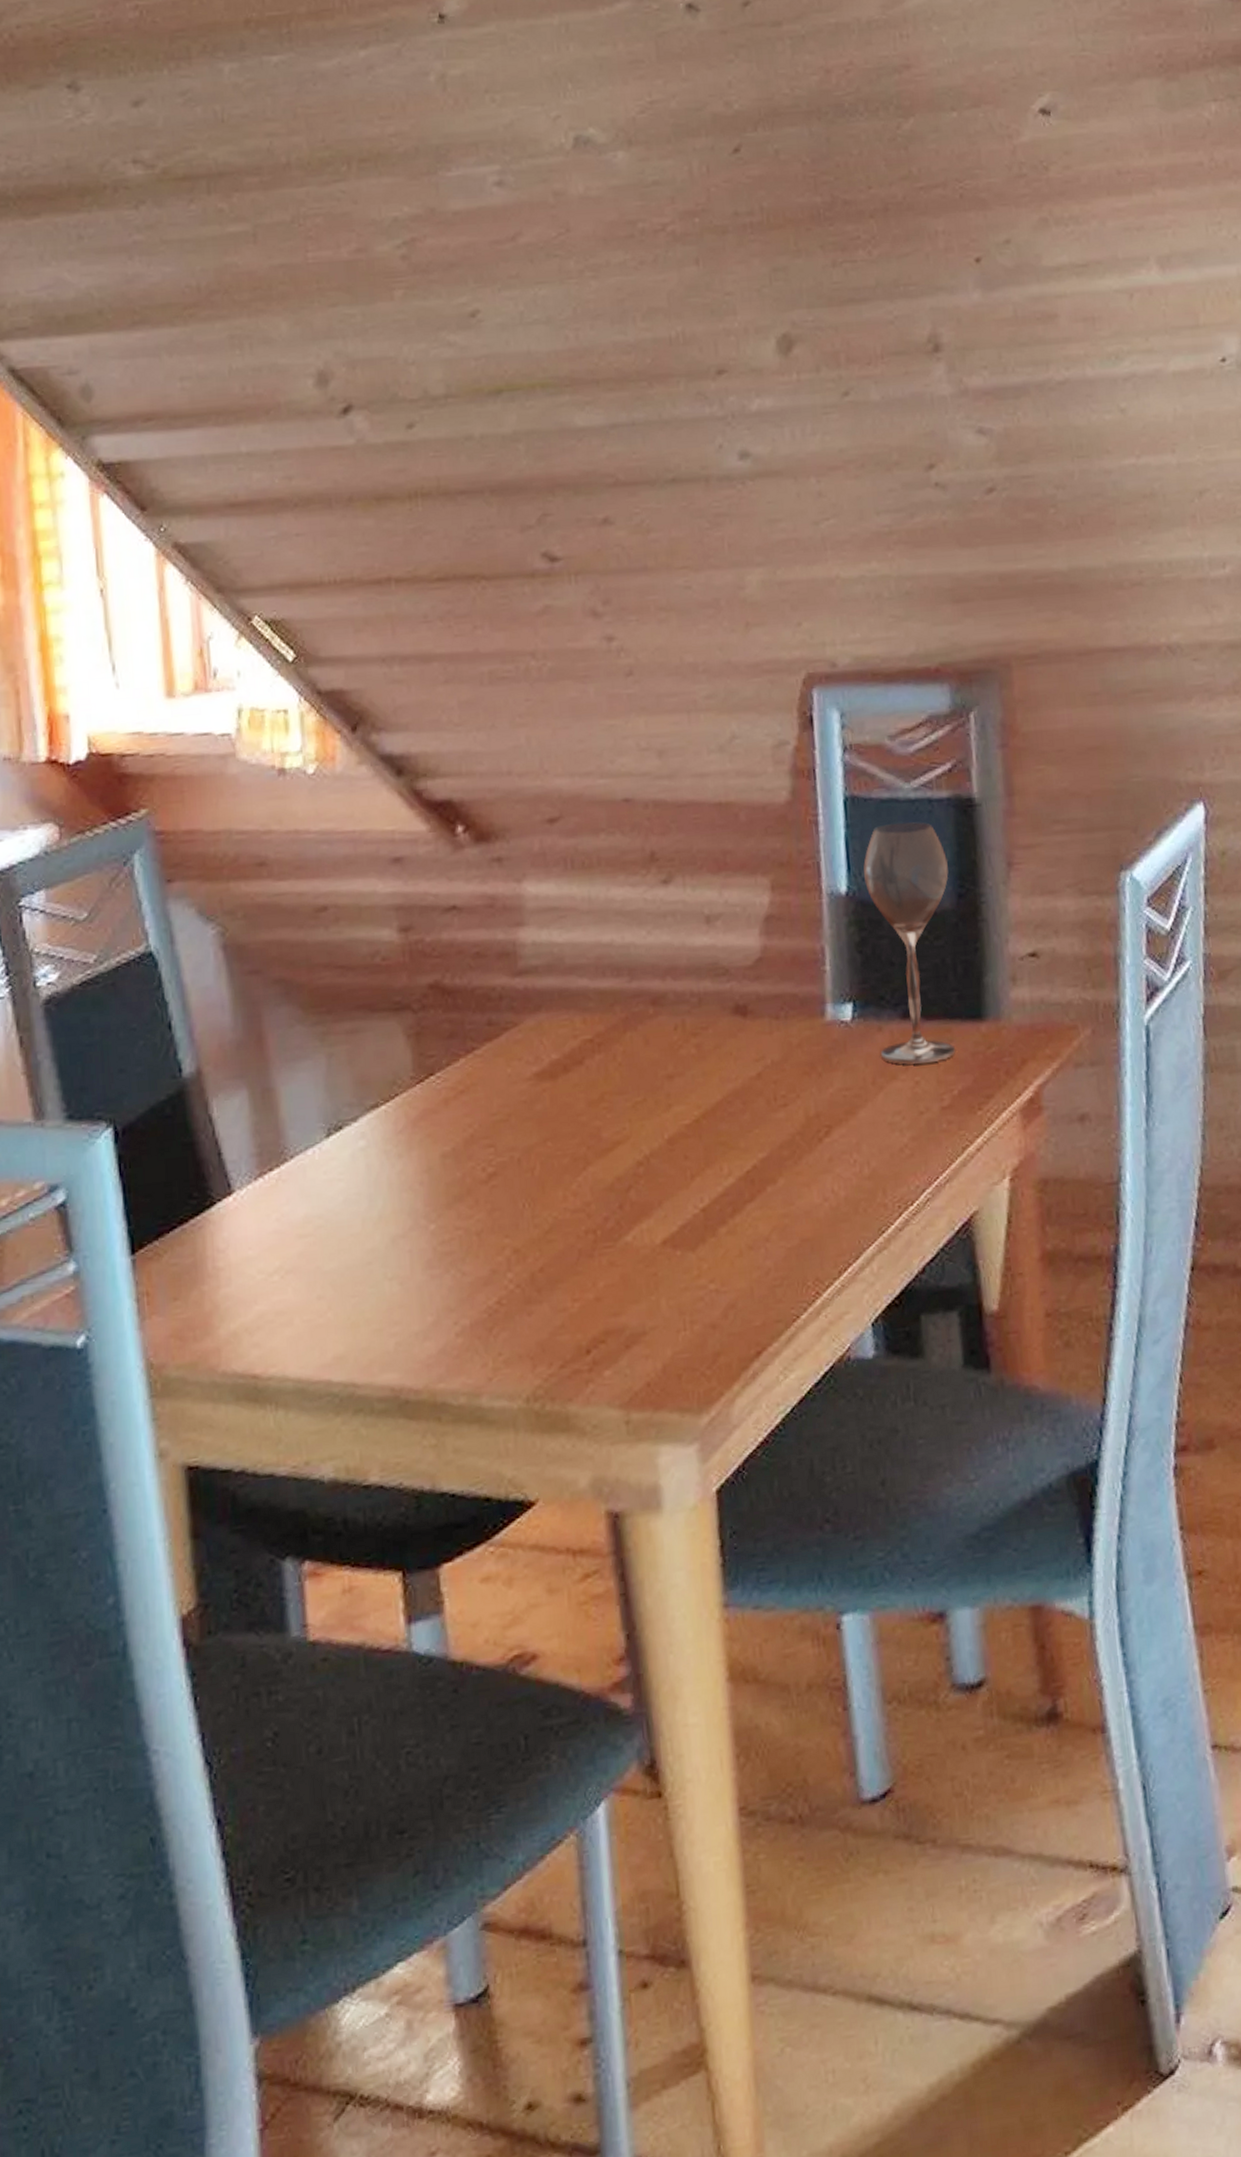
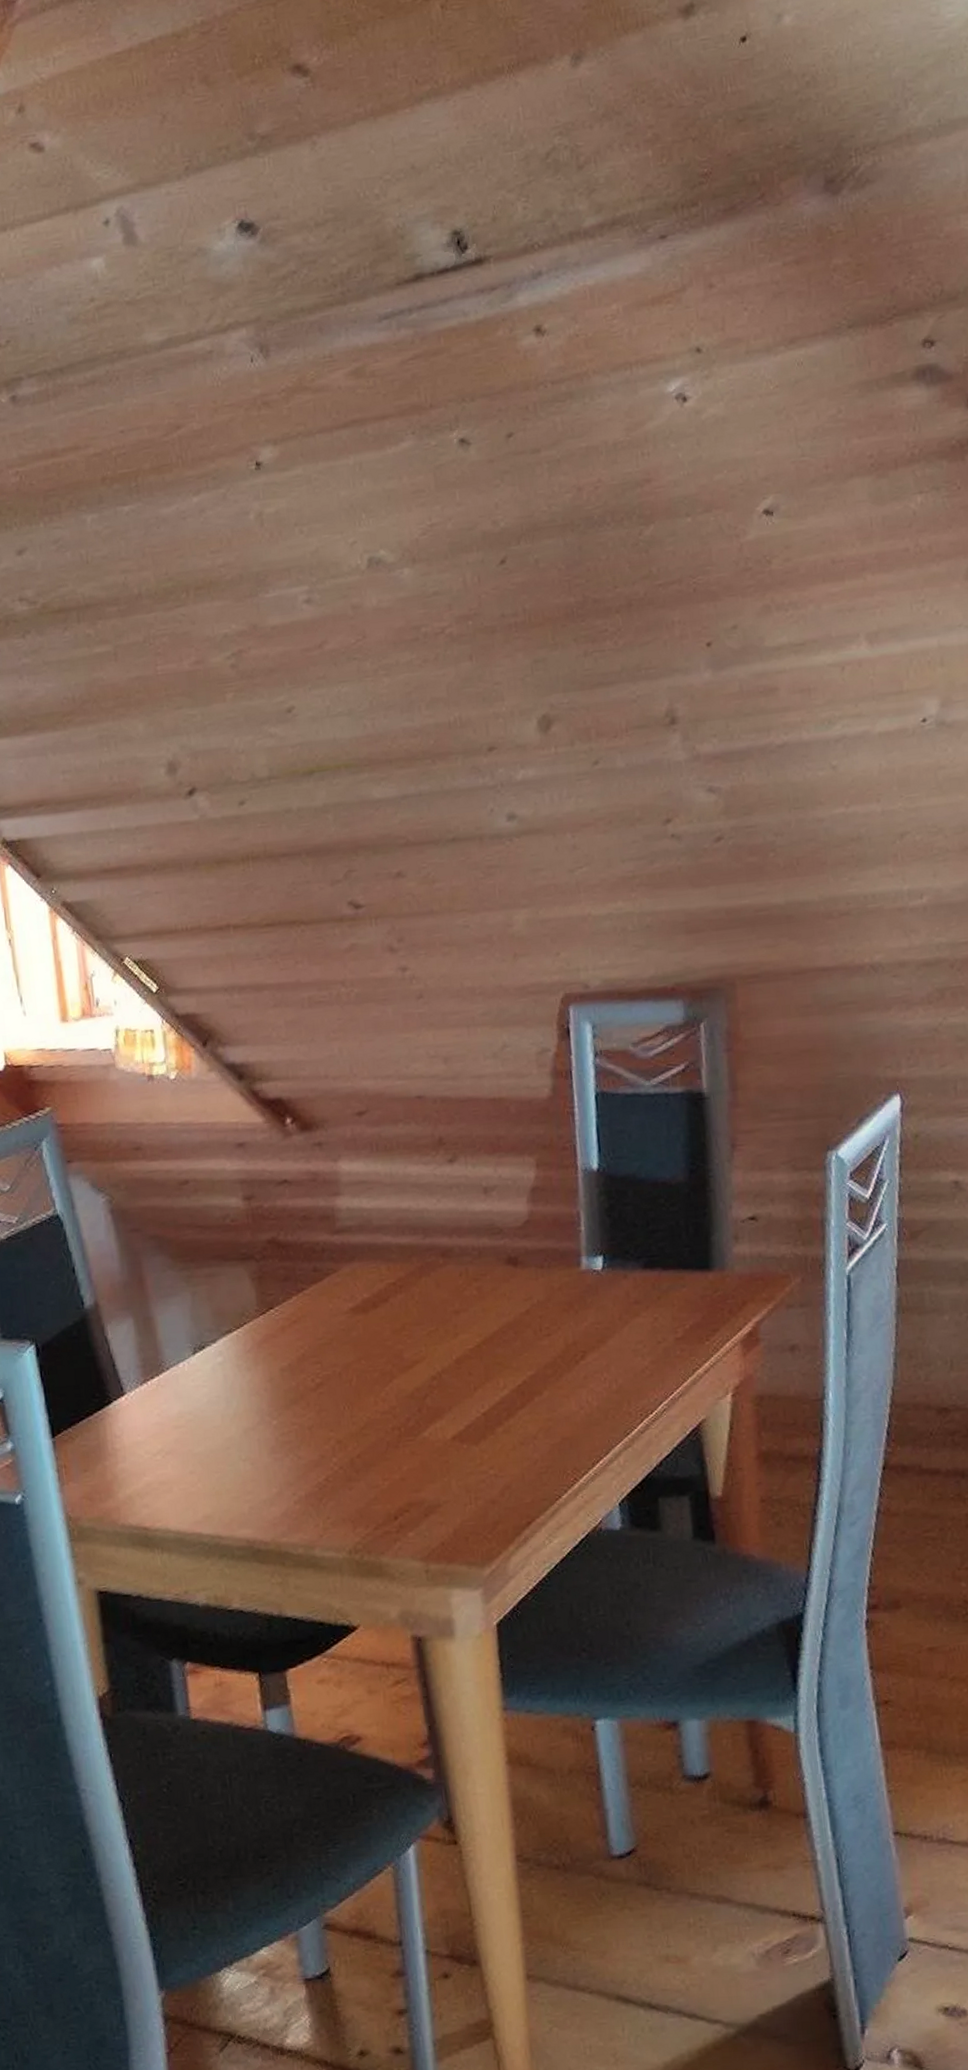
wineglass: present [863,822,955,1065] -> none [611,1112,687,1305]

